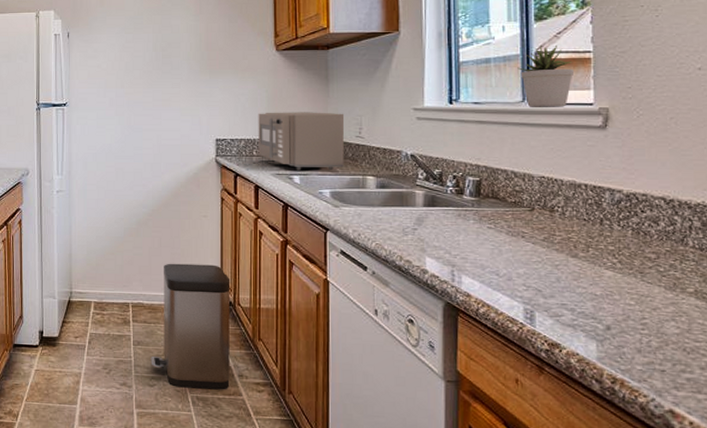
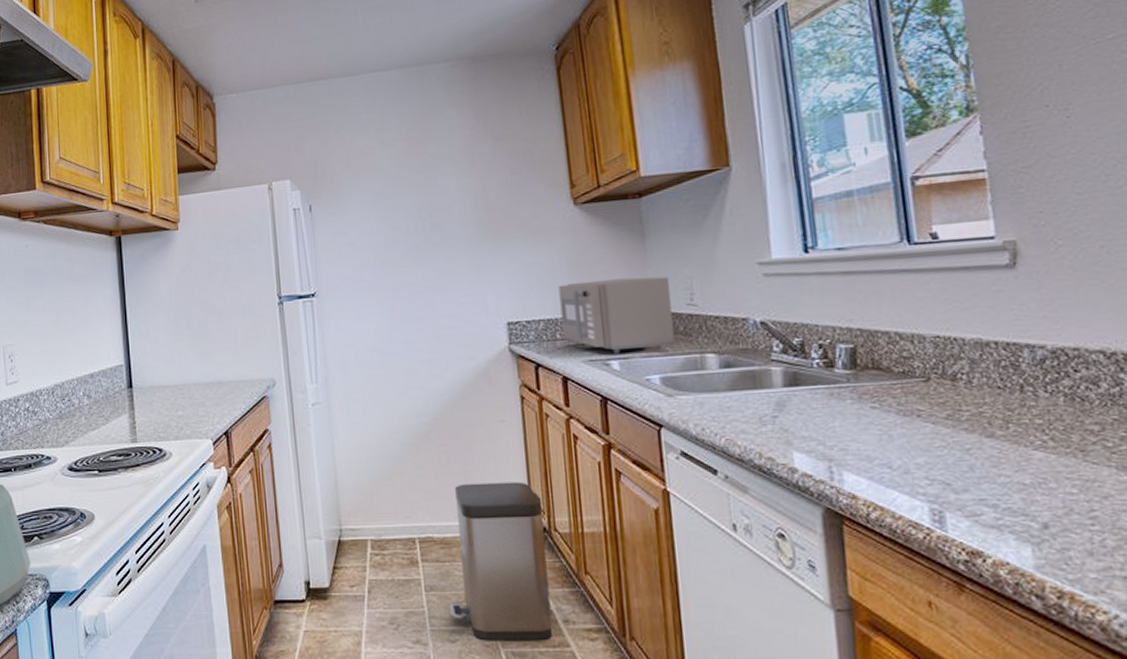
potted plant: present [517,44,575,108] -> none [889,165,966,250]

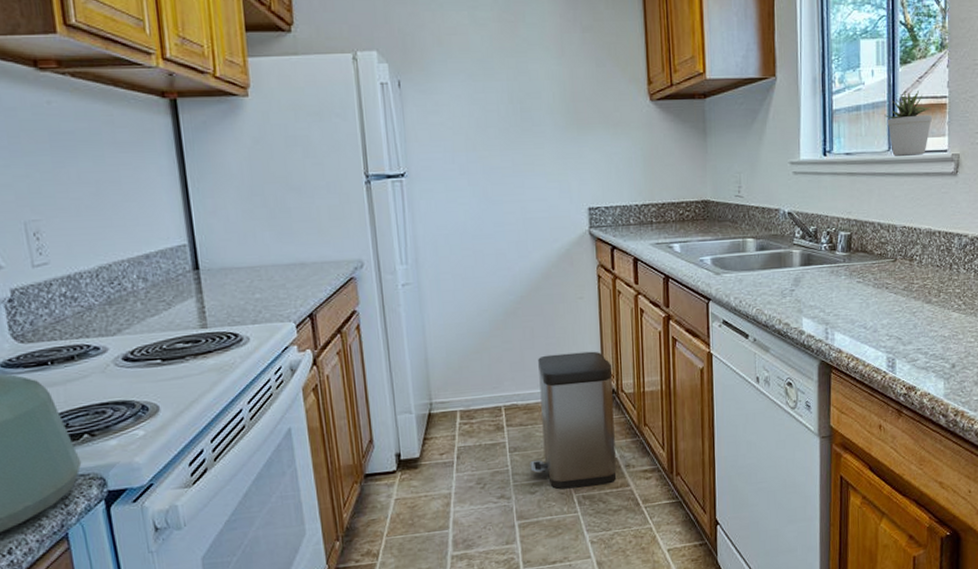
microwave: present [558,276,675,354] -> none [633,170,724,238]
potted plant: none [889,165,966,250] -> present [884,90,933,157]

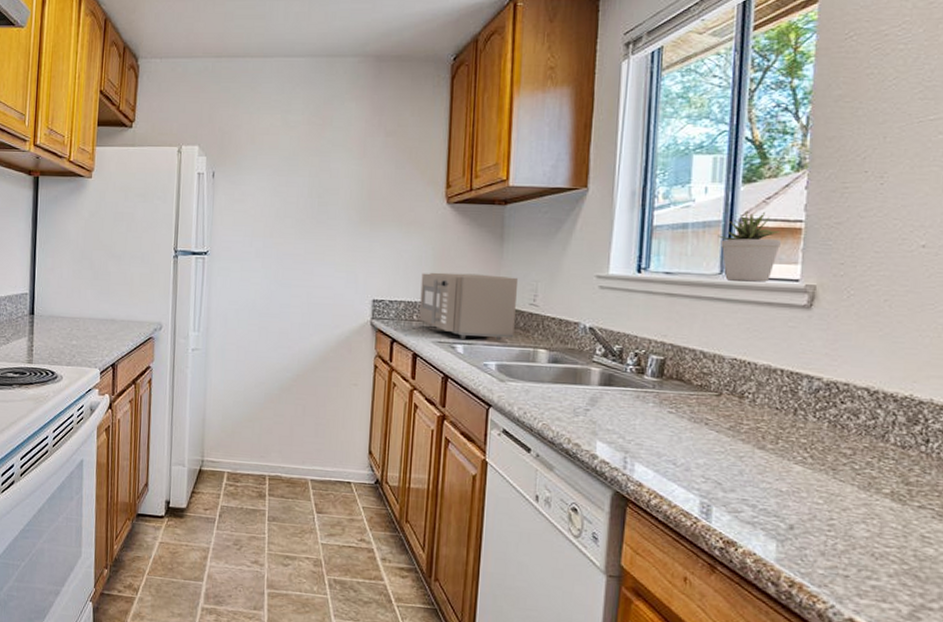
pedal bin: present [530,351,617,490] -> none [286,434,379,573]
microwave: none [633,170,724,238] -> present [419,272,519,341]

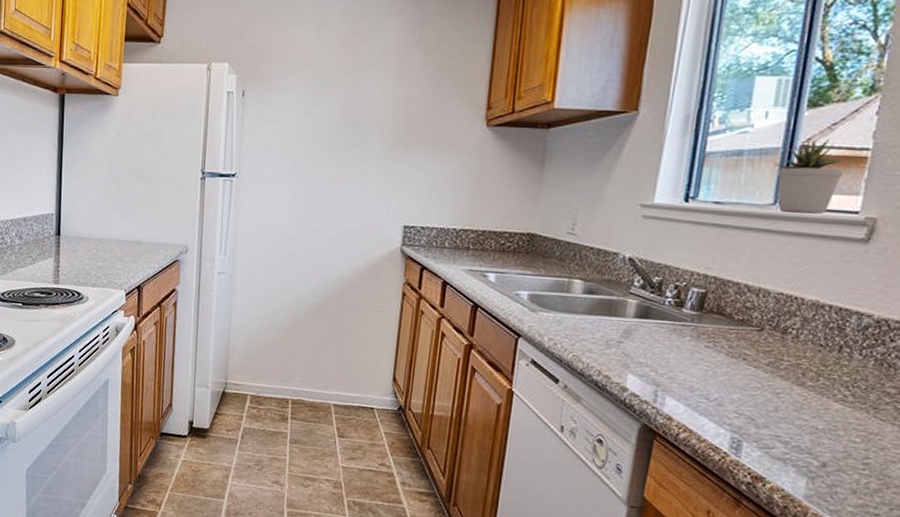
microwave: present [419,272,519,341] -> none [451,198,558,271]

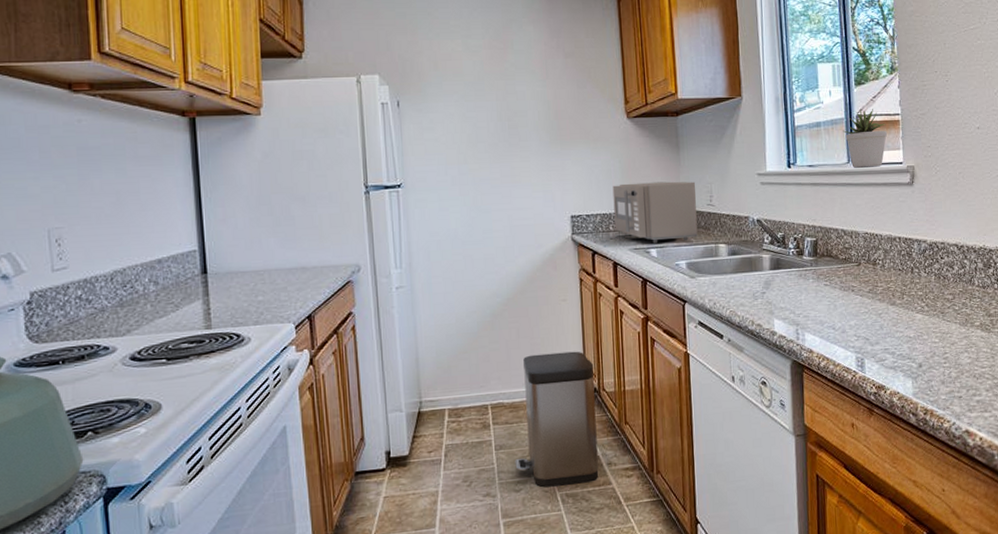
pedal bin: none [306,360,403,496] -> present [515,351,599,488]
microwave: none [451,198,558,271] -> present [612,181,698,244]

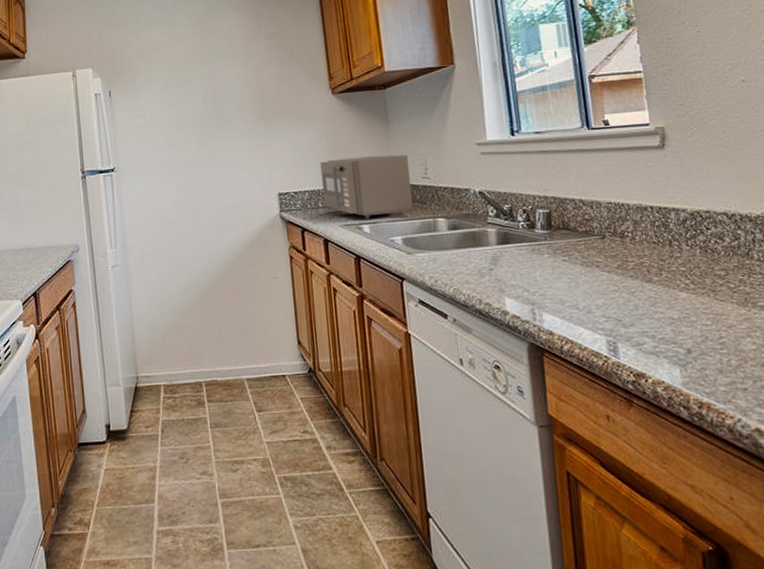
pedal bin: present [515,351,599,488] -> none [230,329,318,469]
potted plant: present [843,108,888,169] -> none [573,67,628,134]

